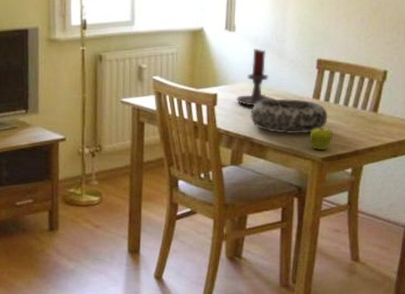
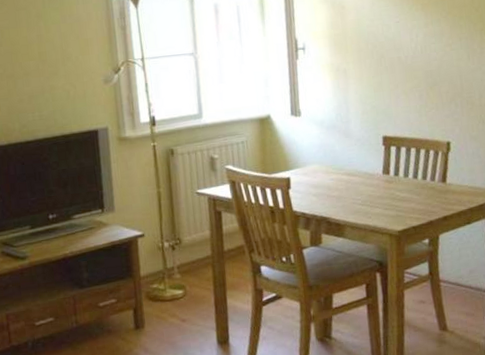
candle holder: present [235,49,276,106] -> none [308,131,348,187]
decorative bowl: present [249,98,328,134] -> none [323,176,400,211]
fruit: present [310,127,332,150] -> none [384,201,406,224]

